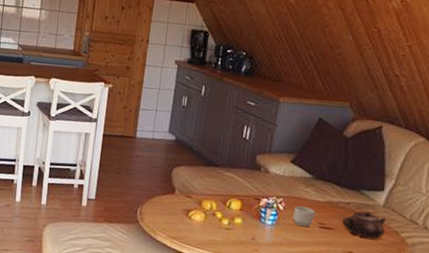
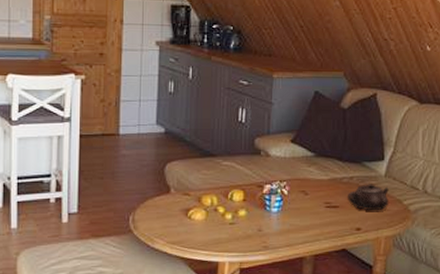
mug: present [293,206,316,227] -> none [299,188,321,209]

